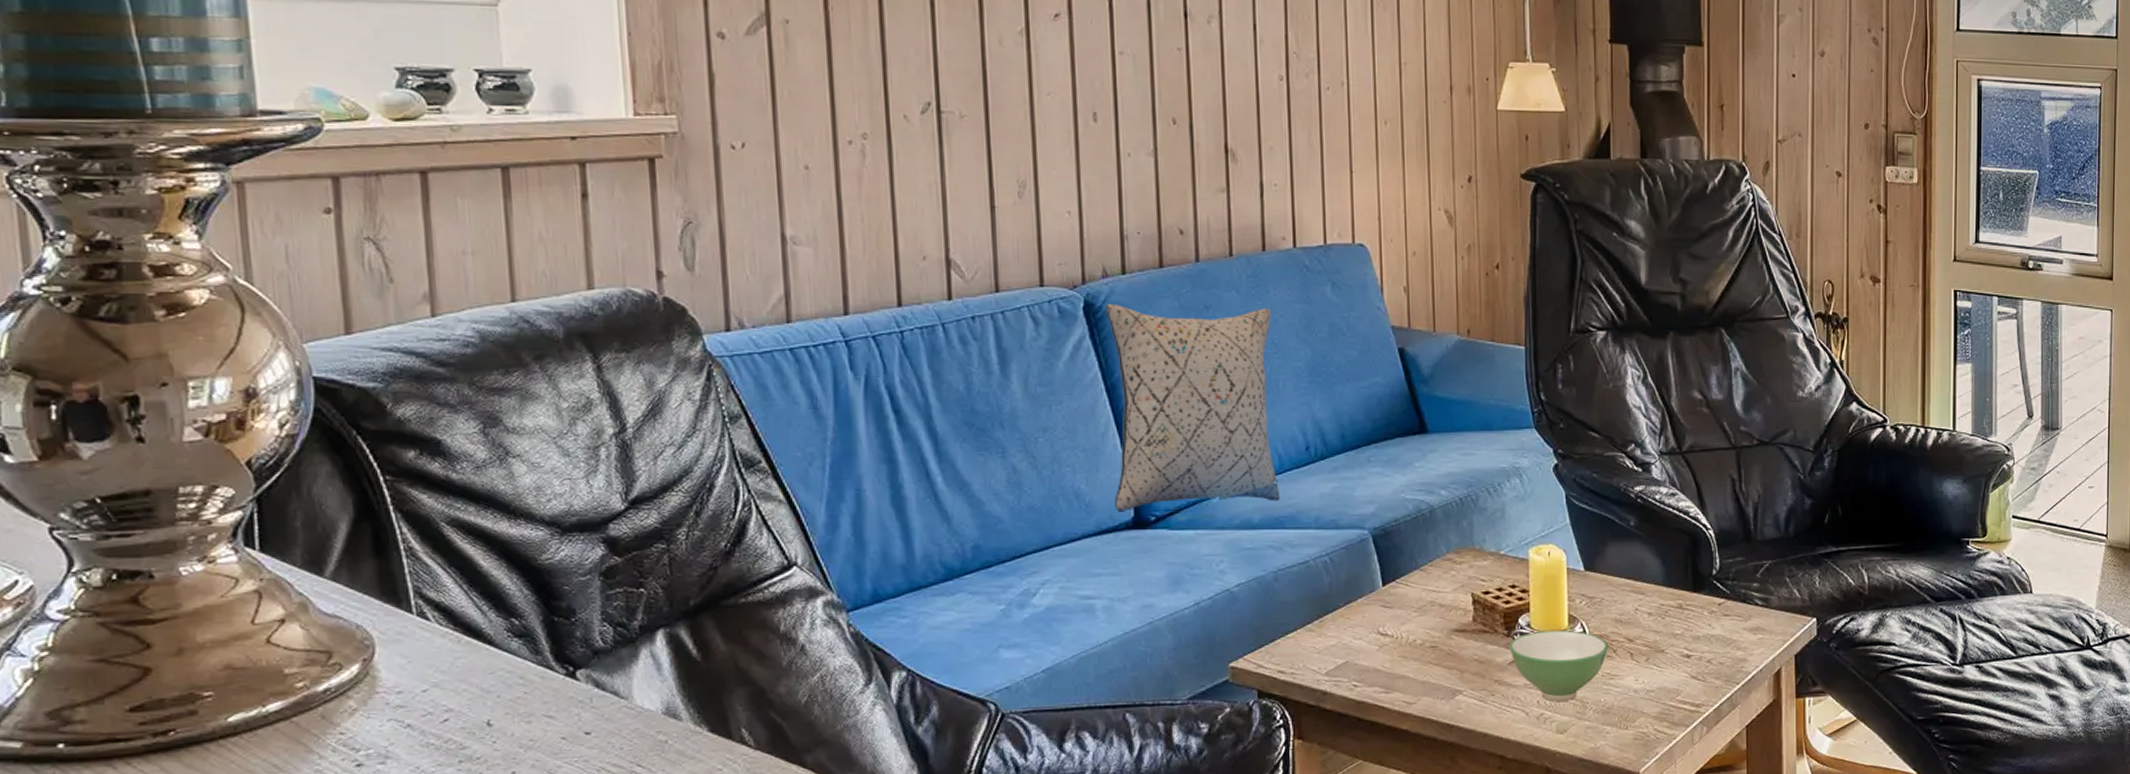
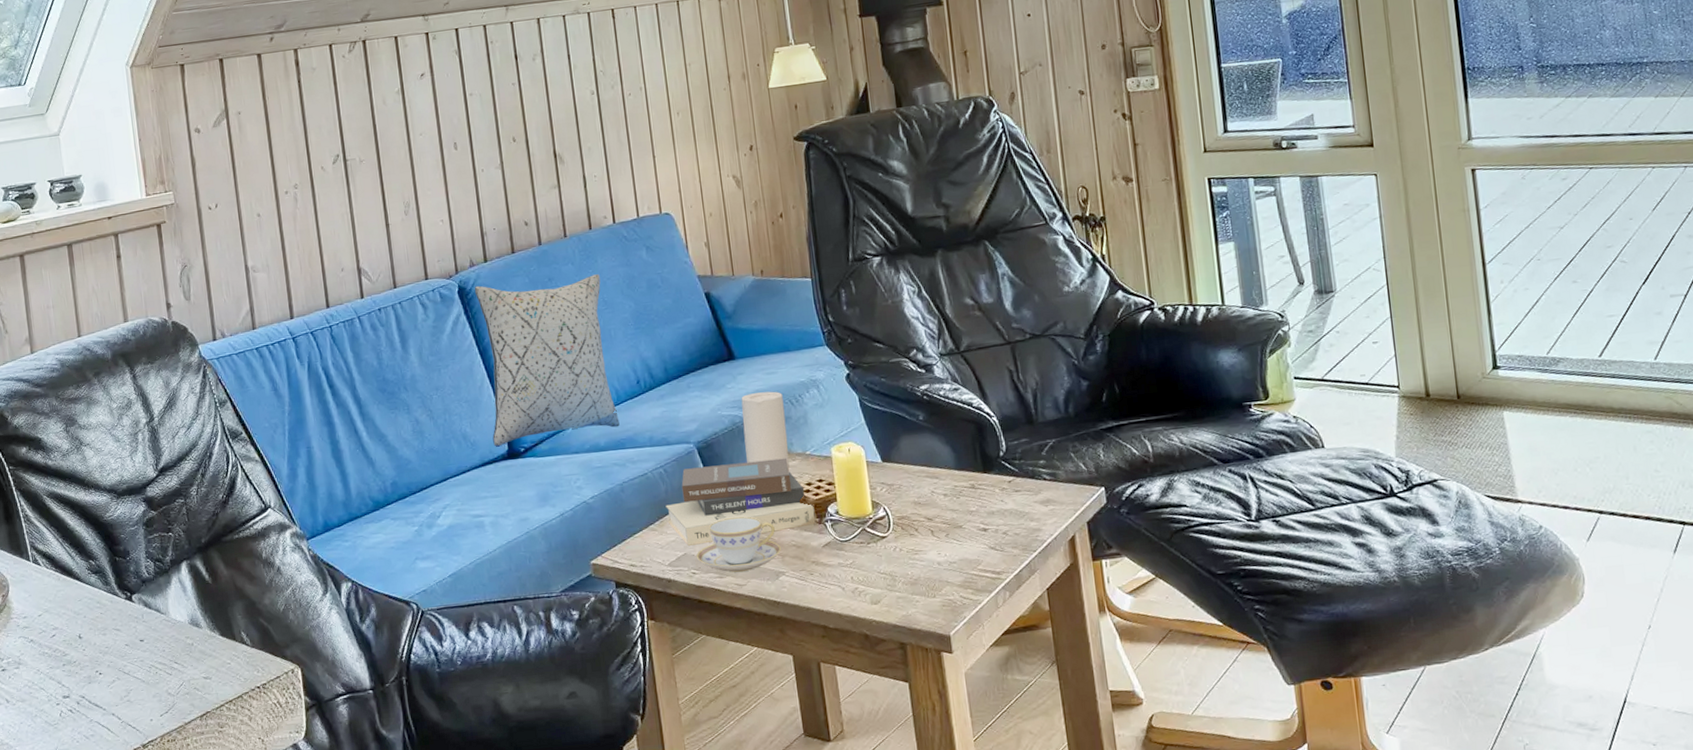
books: none [1328,556,1503,654] -> present [665,458,816,547]
teacup: none [1359,622,1462,687] -> present [696,516,782,573]
candle: none [1429,476,1480,572] -> present [741,391,790,471]
bowl: present [1508,630,1609,701] -> none [821,514,911,577]

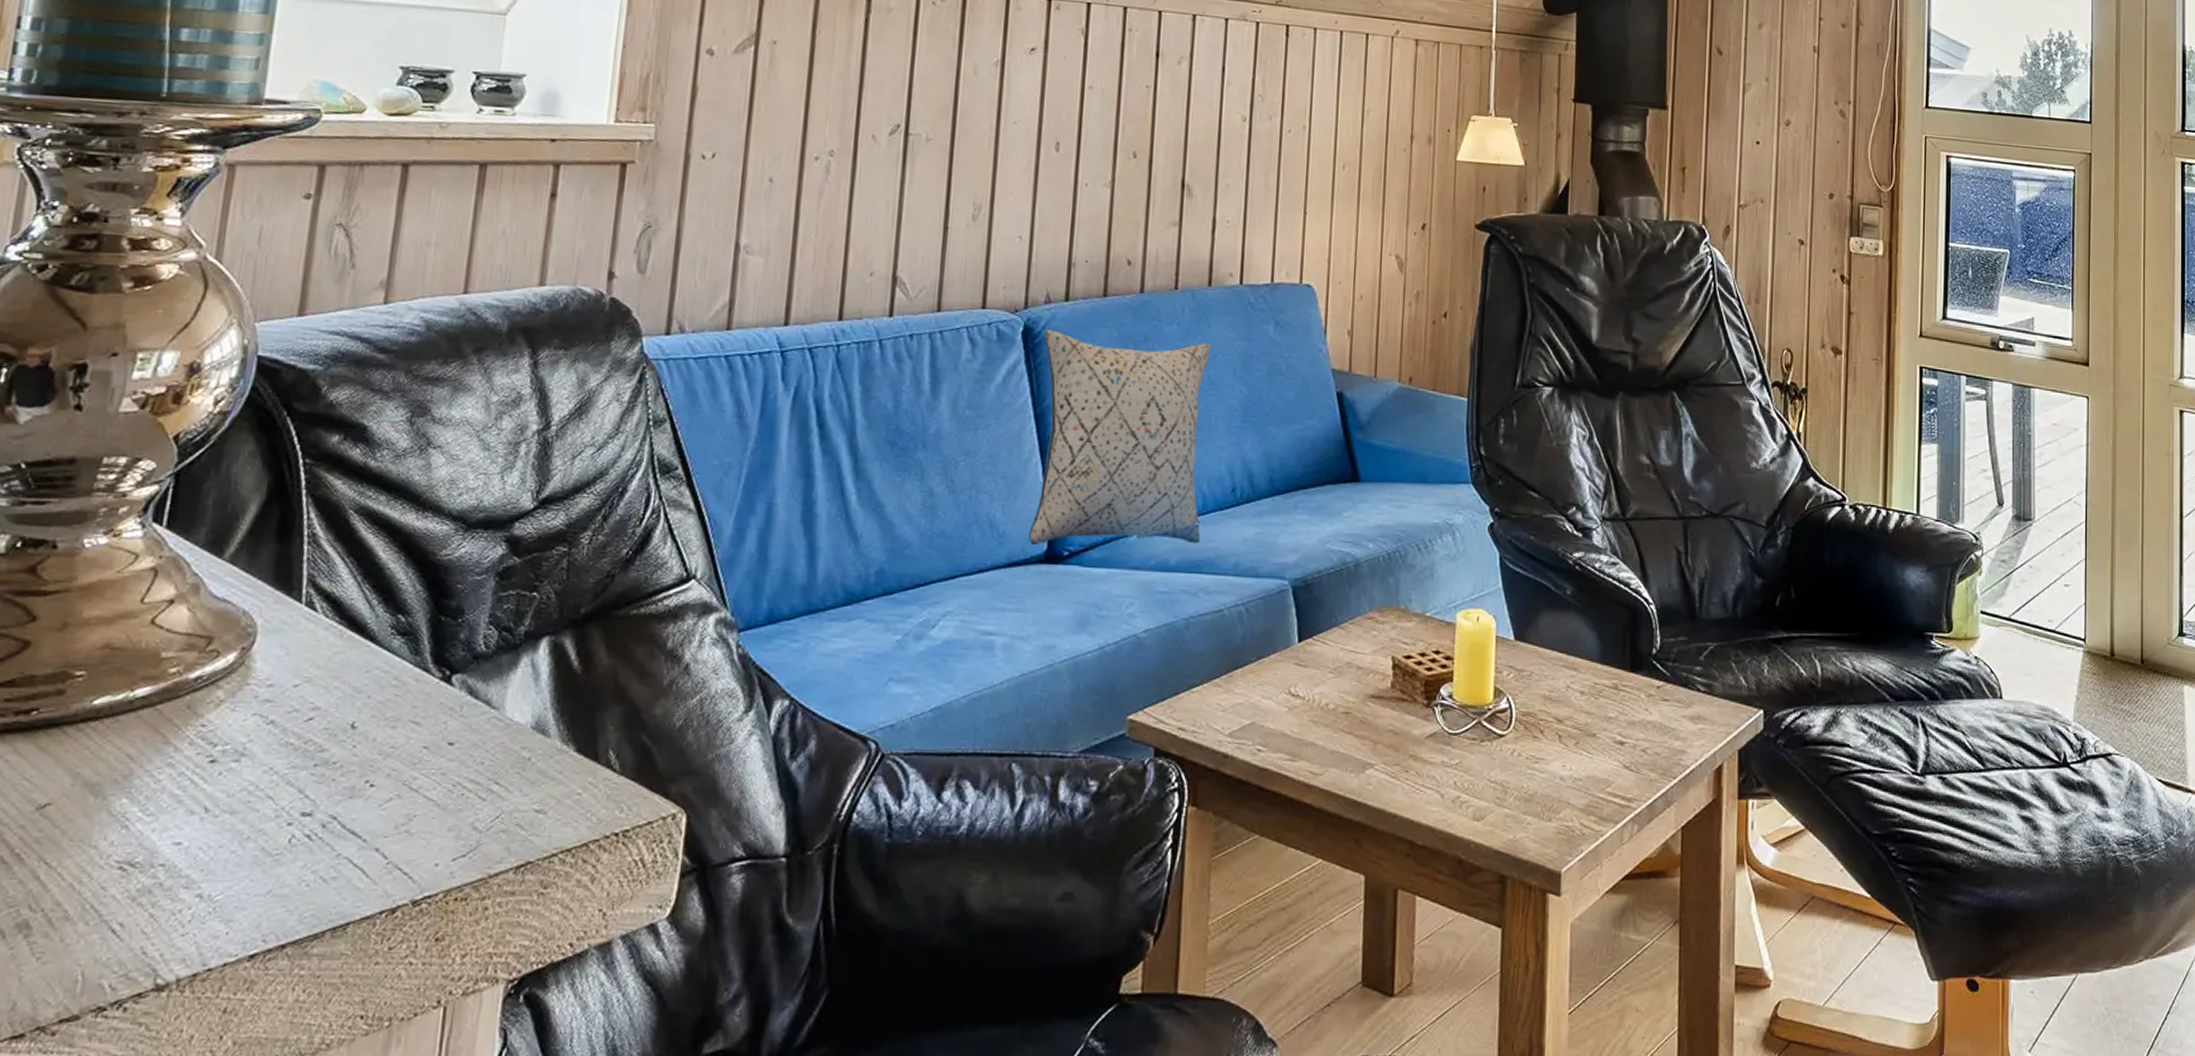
books: present [665,458,816,547] -> none [1237,611,1424,714]
teacup: present [696,516,782,573] -> none [1265,684,1376,756]
candle: present [741,391,790,471] -> none [1350,528,1409,634]

